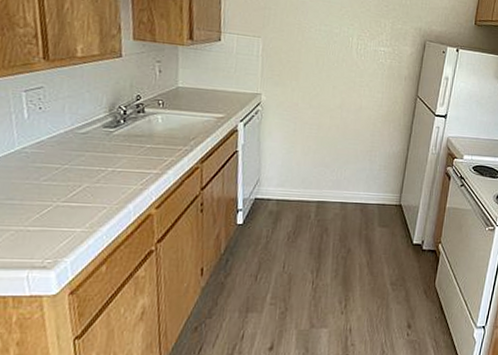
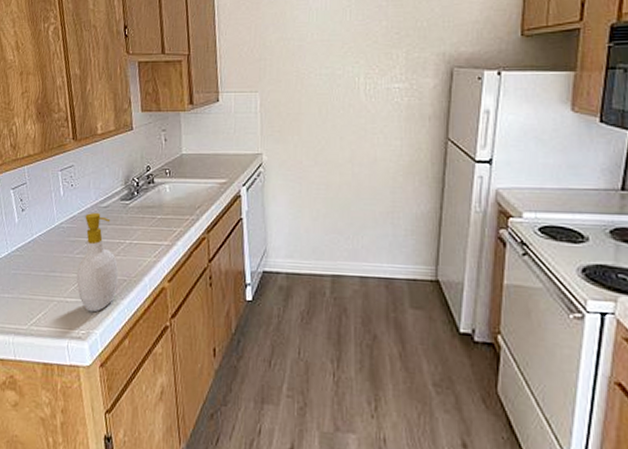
soap bottle: none [42,138,97,241] -> present [76,213,119,312]

